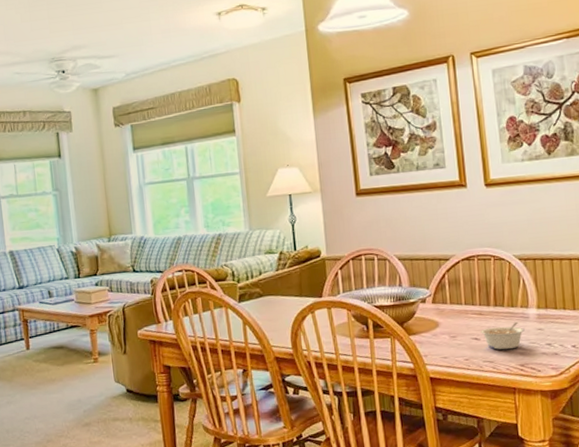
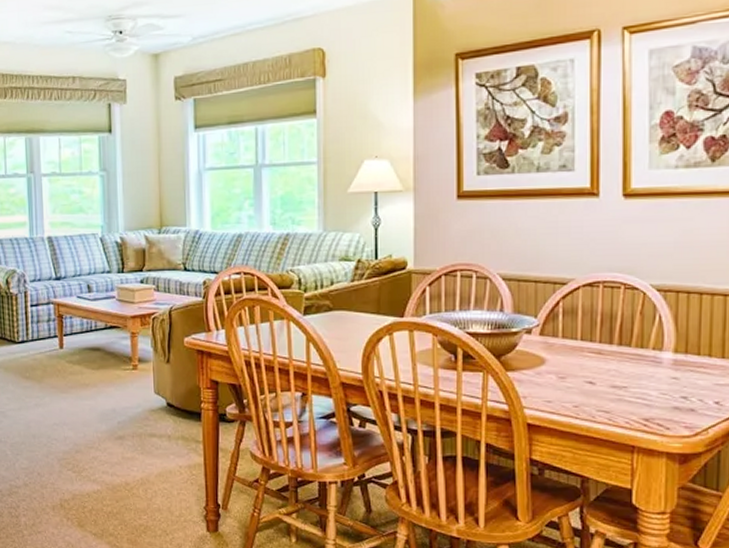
legume: present [481,321,525,350] -> none [598,366,655,398]

